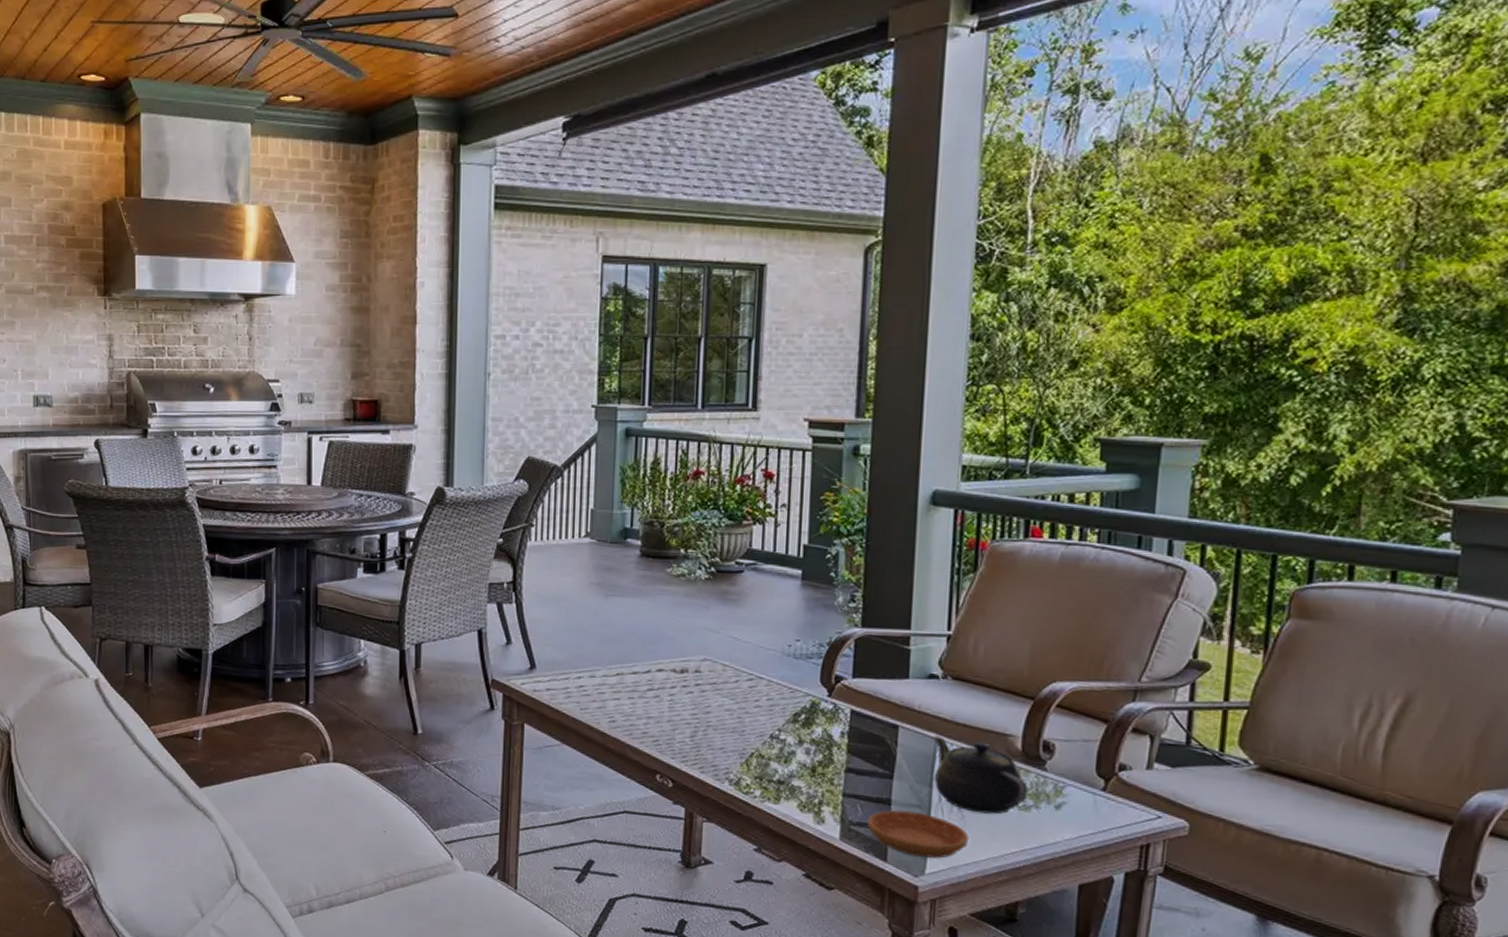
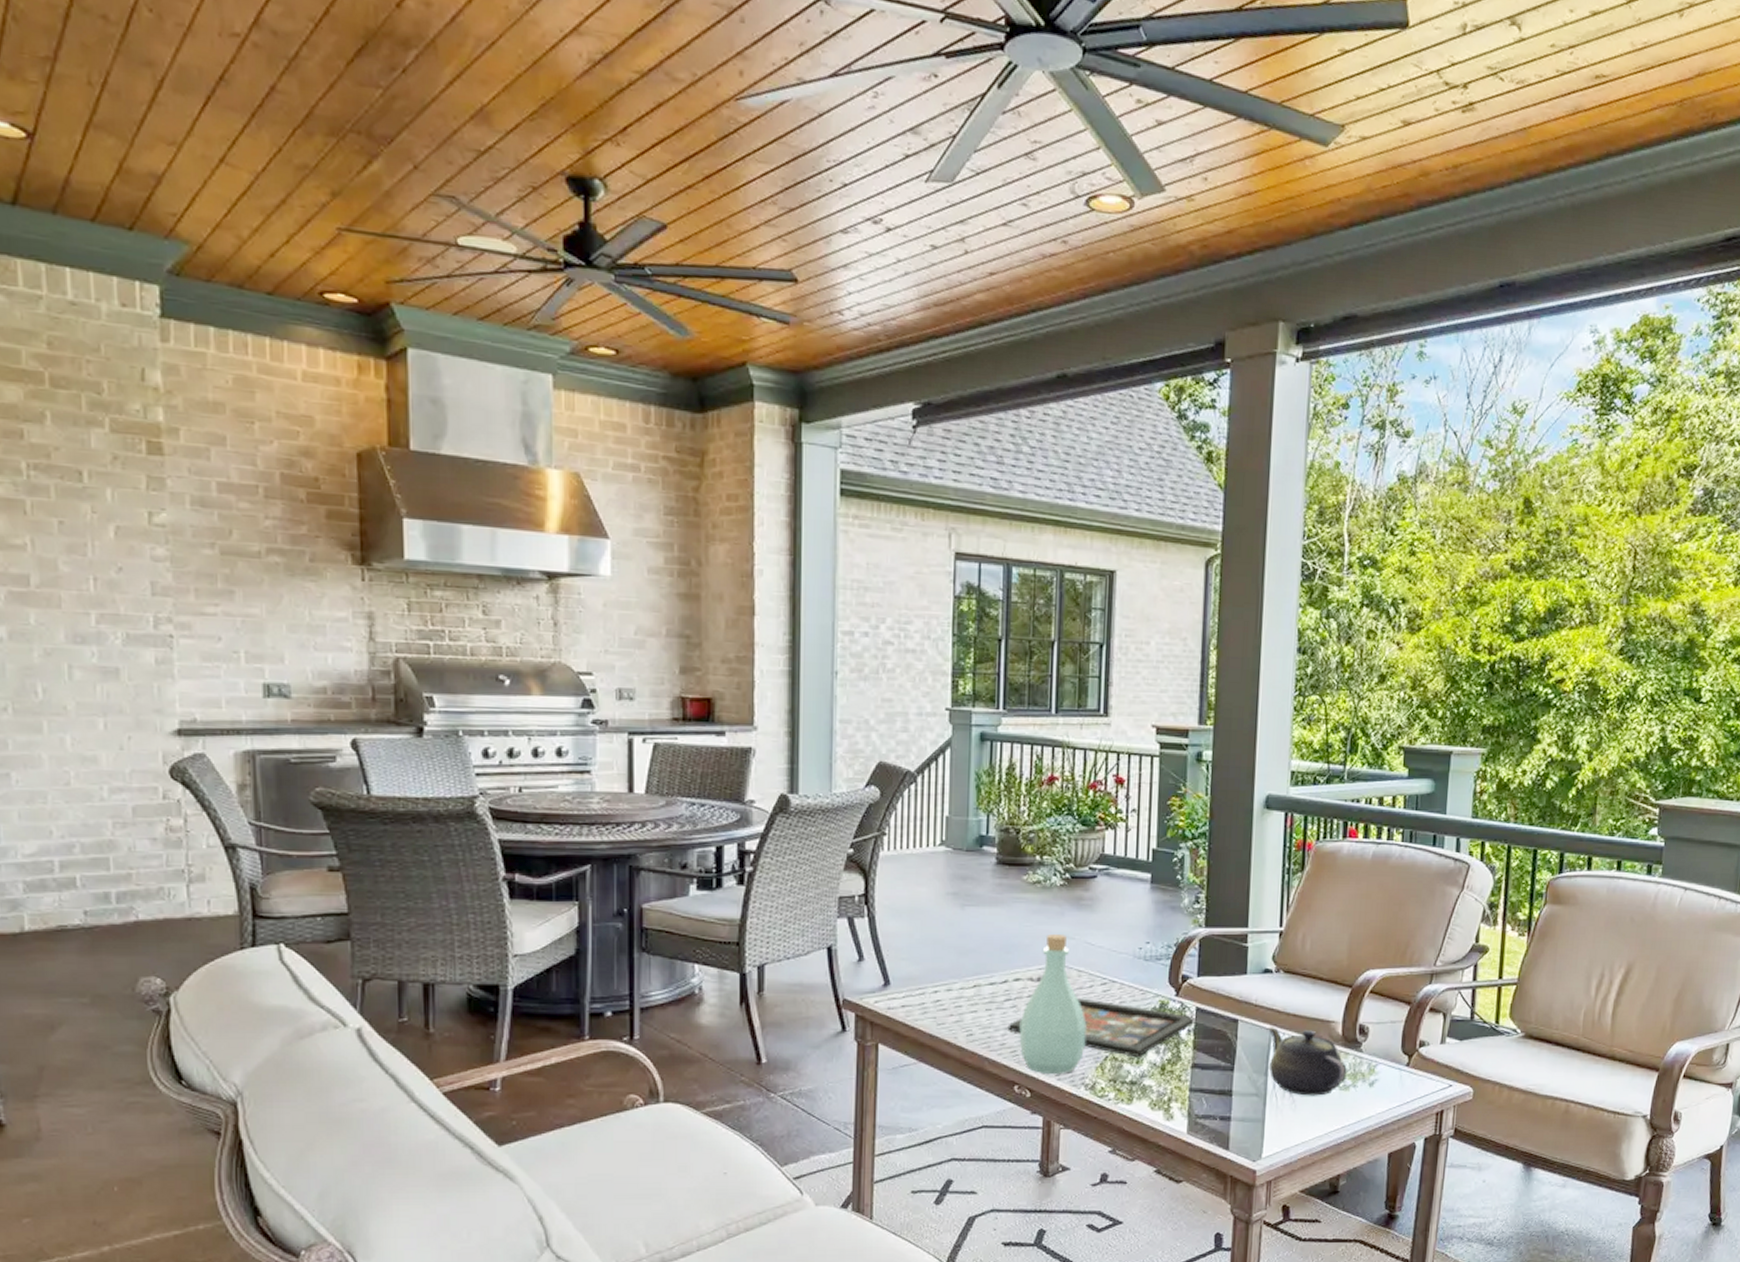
decorative tray: none [650,692,848,756] -> present [1007,998,1194,1056]
bottle: none [661,627,732,767] -> present [1019,934,1087,1073]
saucer: present [867,810,969,859] -> none [1211,1100,1299,1142]

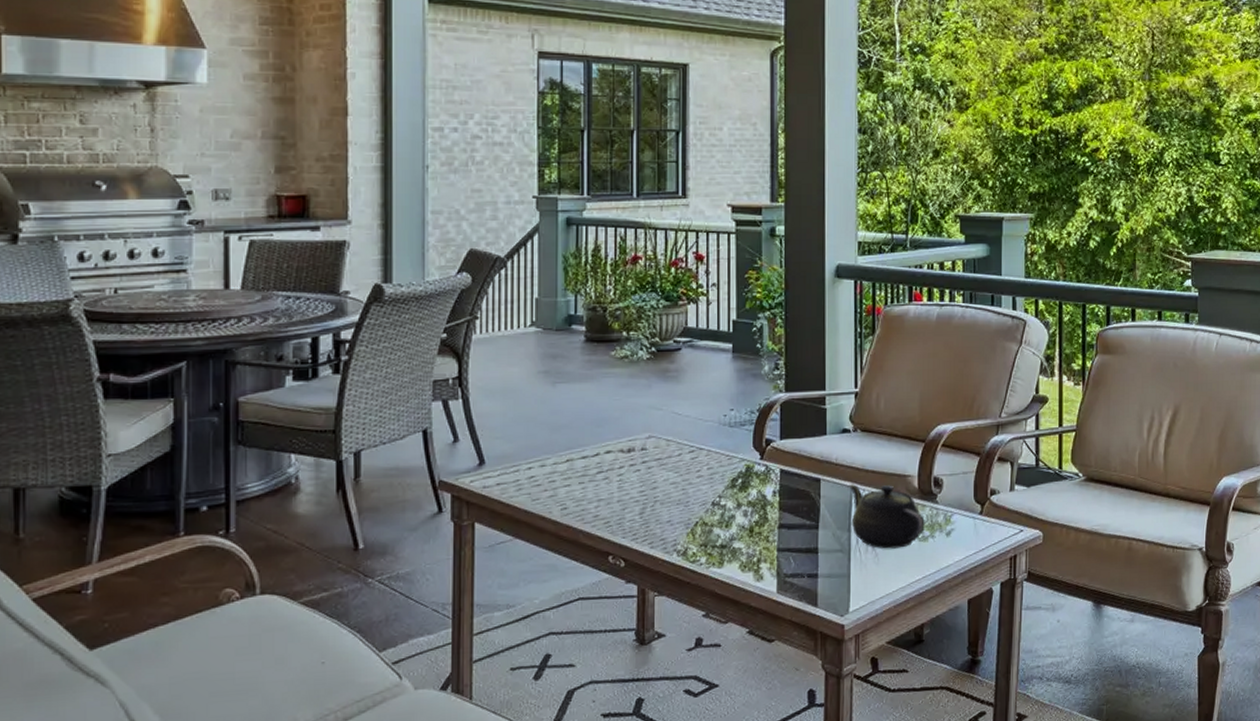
decorative tray: present [1007,998,1194,1056] -> none [600,467,779,520]
bottle: present [1019,934,1087,1073] -> none [612,406,677,543]

